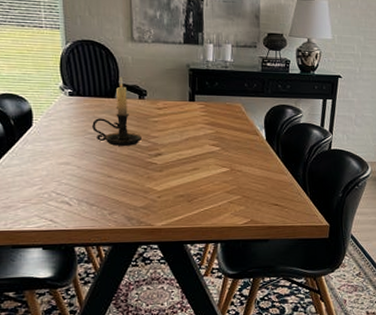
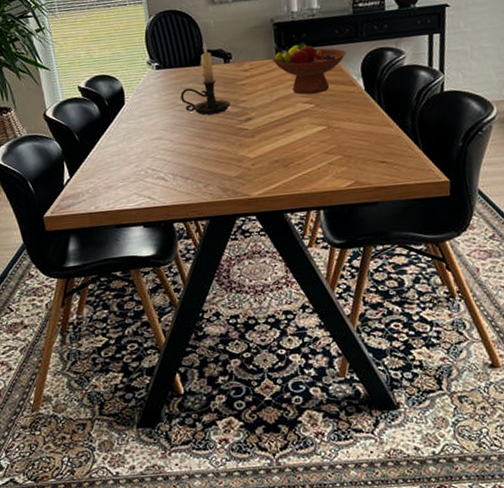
fruit bowl: none [185,90,253,138] -> present [271,42,347,95]

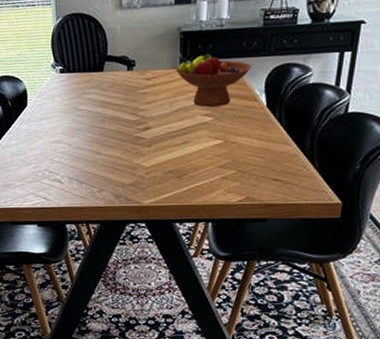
candle holder: present [180,42,230,115] -> none [82,48,130,122]

